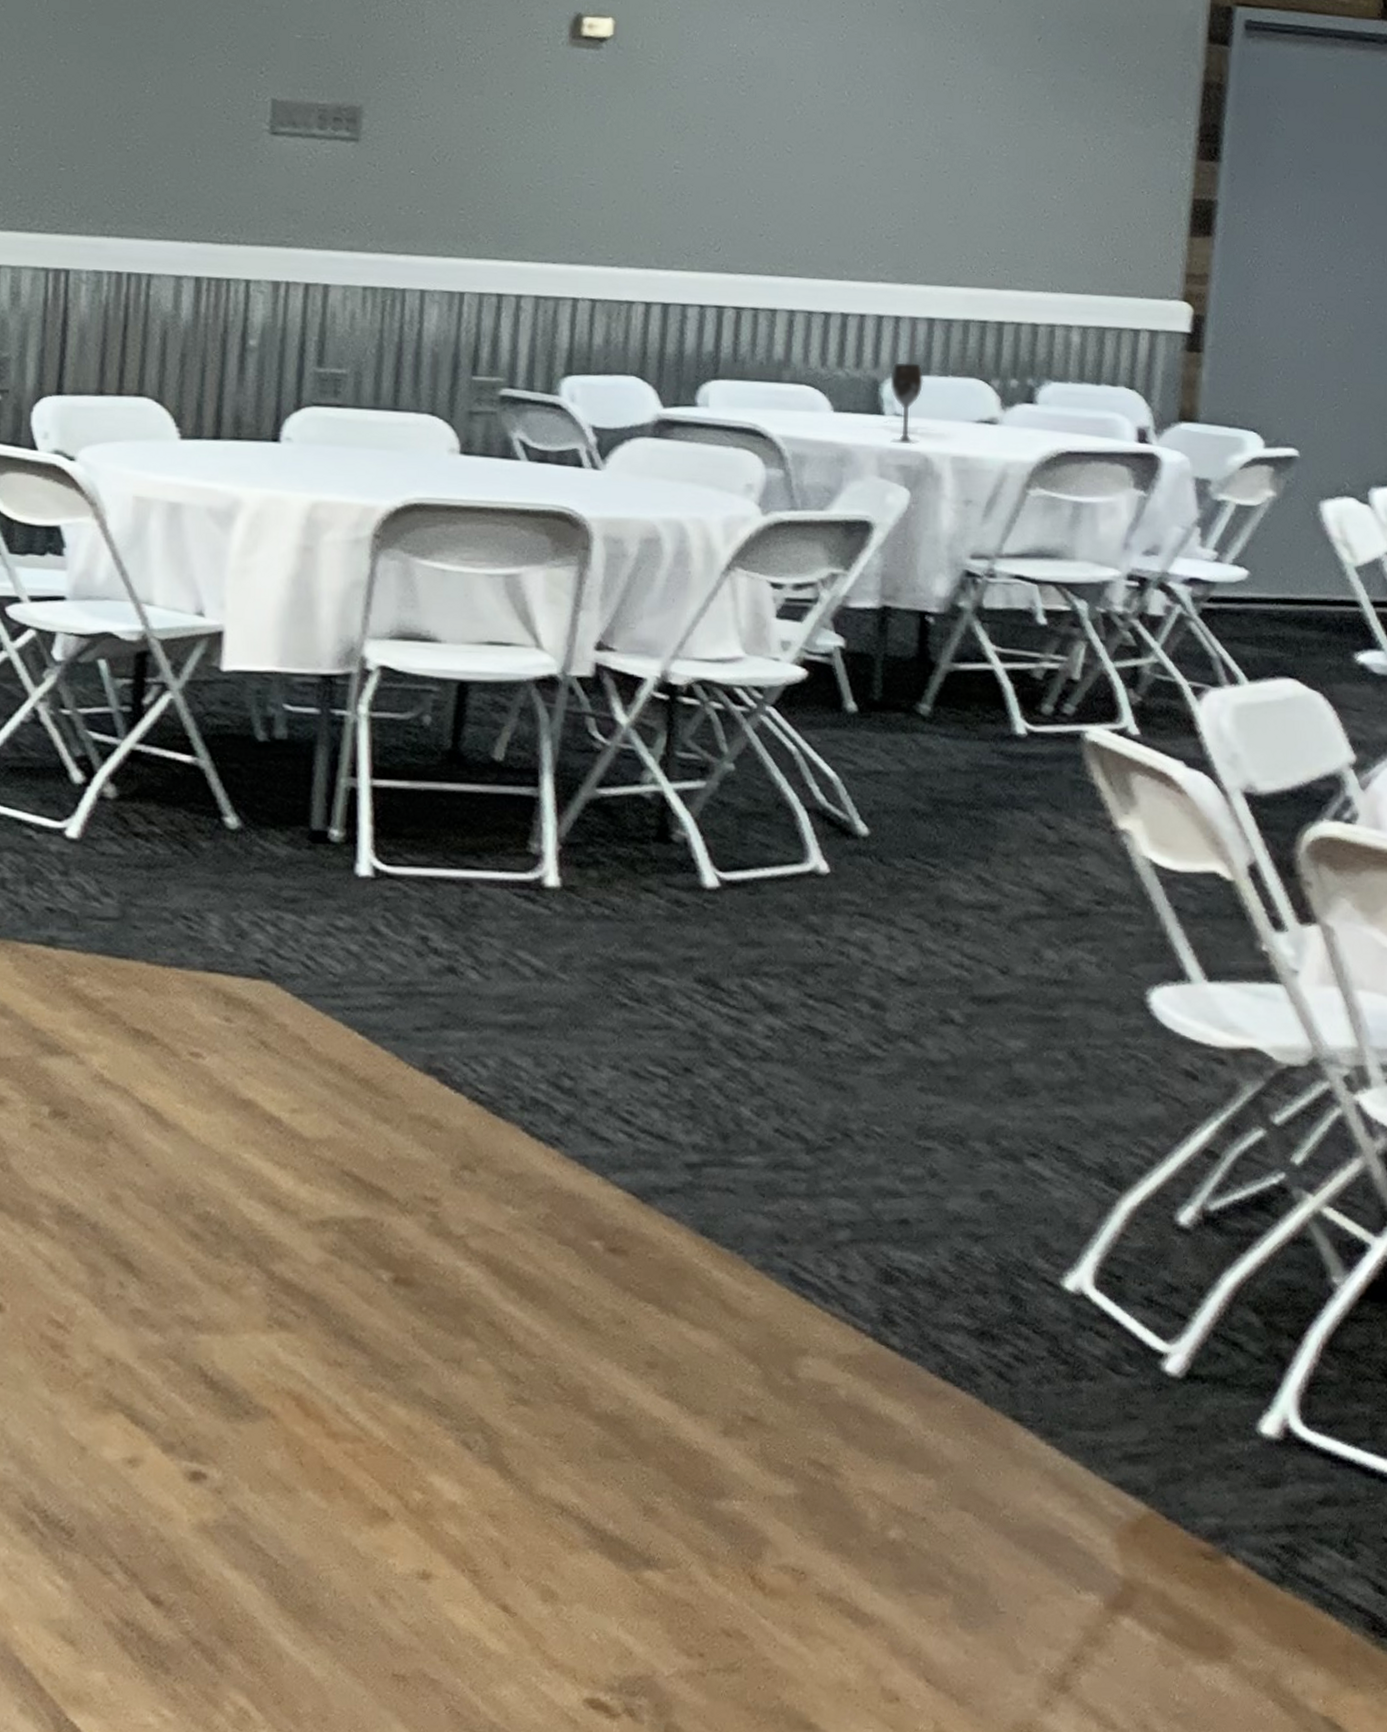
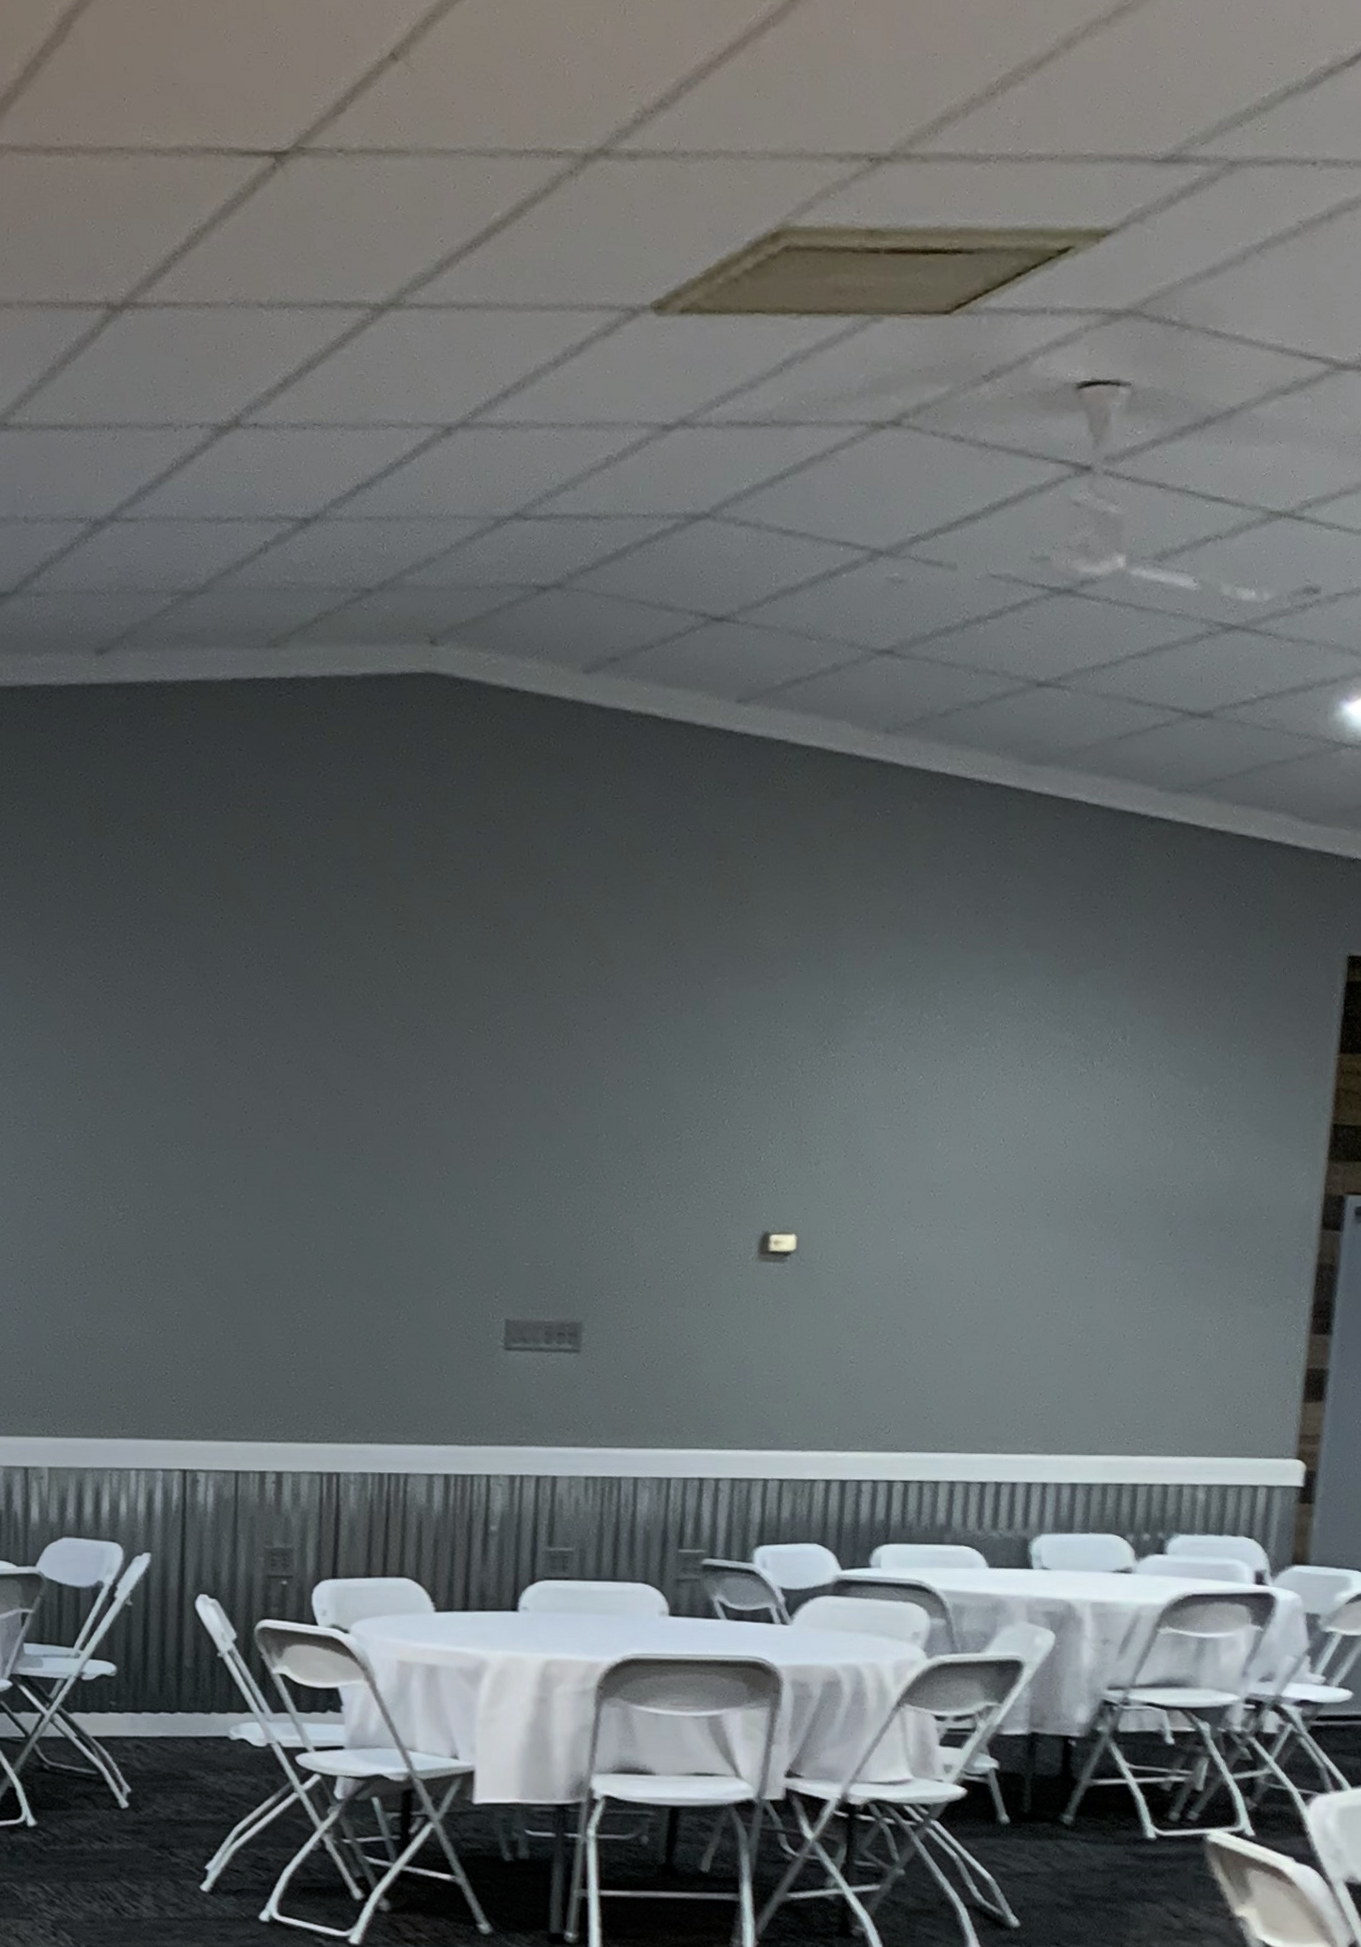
wine glass: present [890,362,924,445] -> none [1038,1523,1068,1594]

